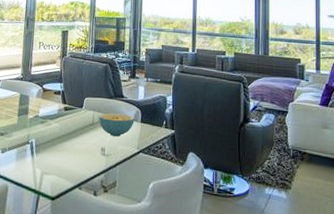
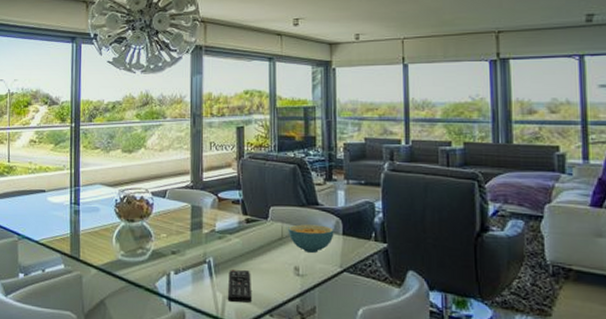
remote control: none [44,149,66,178] -> present [227,269,252,303]

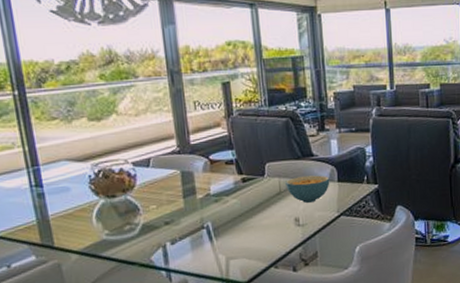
remote control: present [227,269,252,303] -> none [229,228,256,263]

